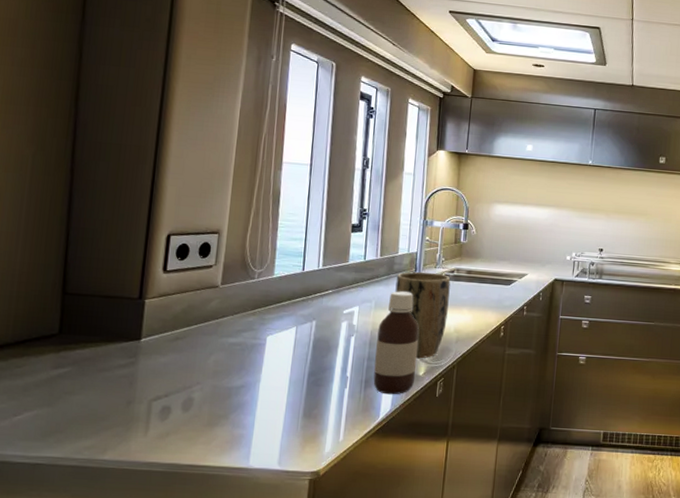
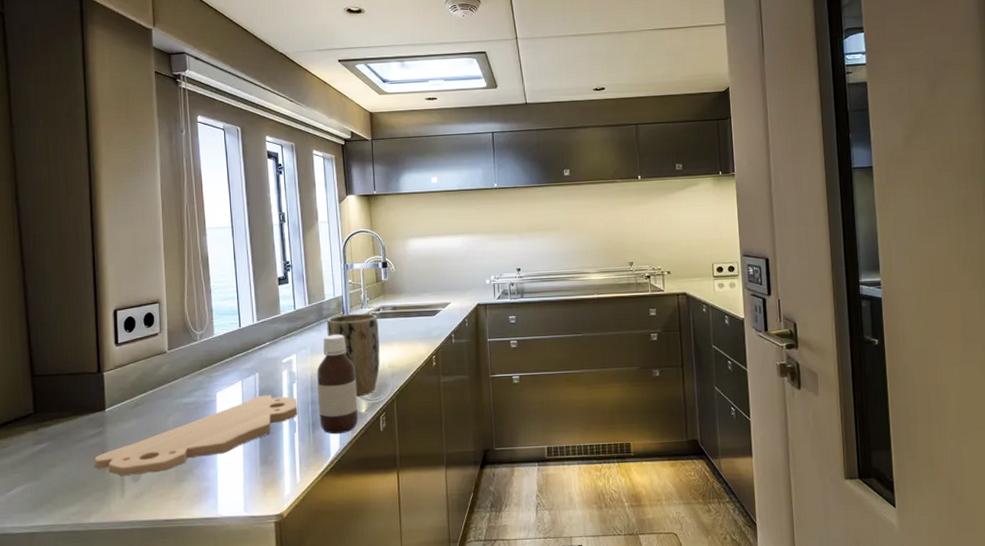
cutting board: none [119,344,353,413] -> present [95,395,298,476]

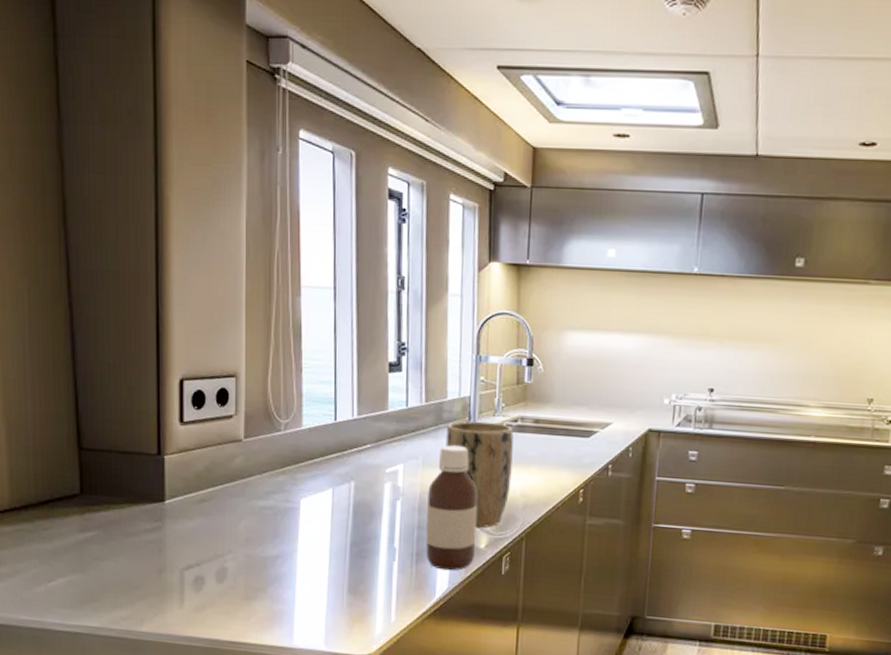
cutting board: present [95,395,298,476] -> none [150,509,400,584]

